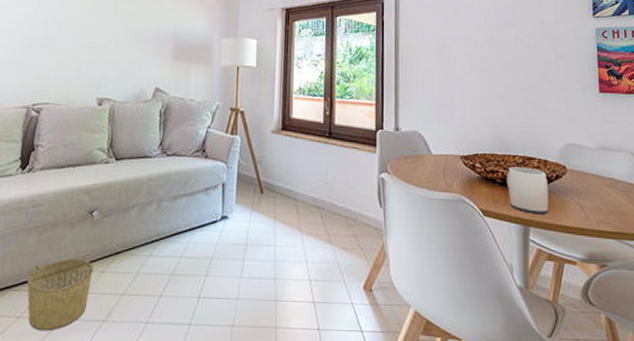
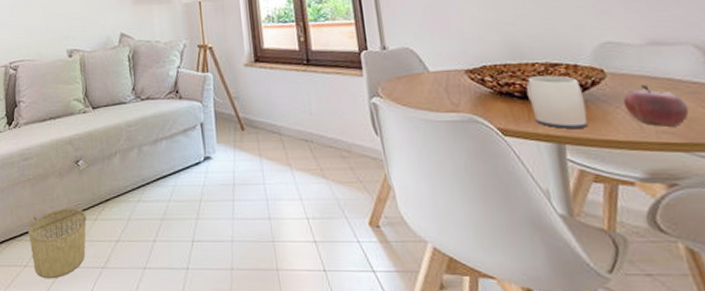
fruit: none [577,181,622,218] -> present [624,83,689,127]

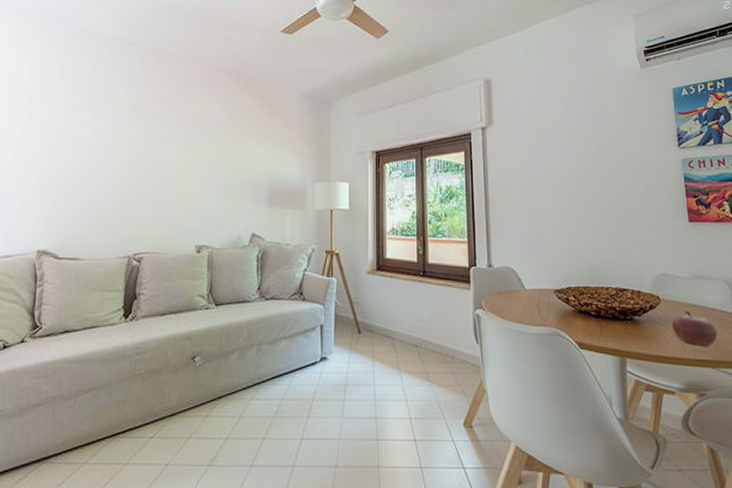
basket: present [28,208,87,279] -> none [133,404,197,477]
mug: present [526,75,589,129] -> none [600,299,645,344]

